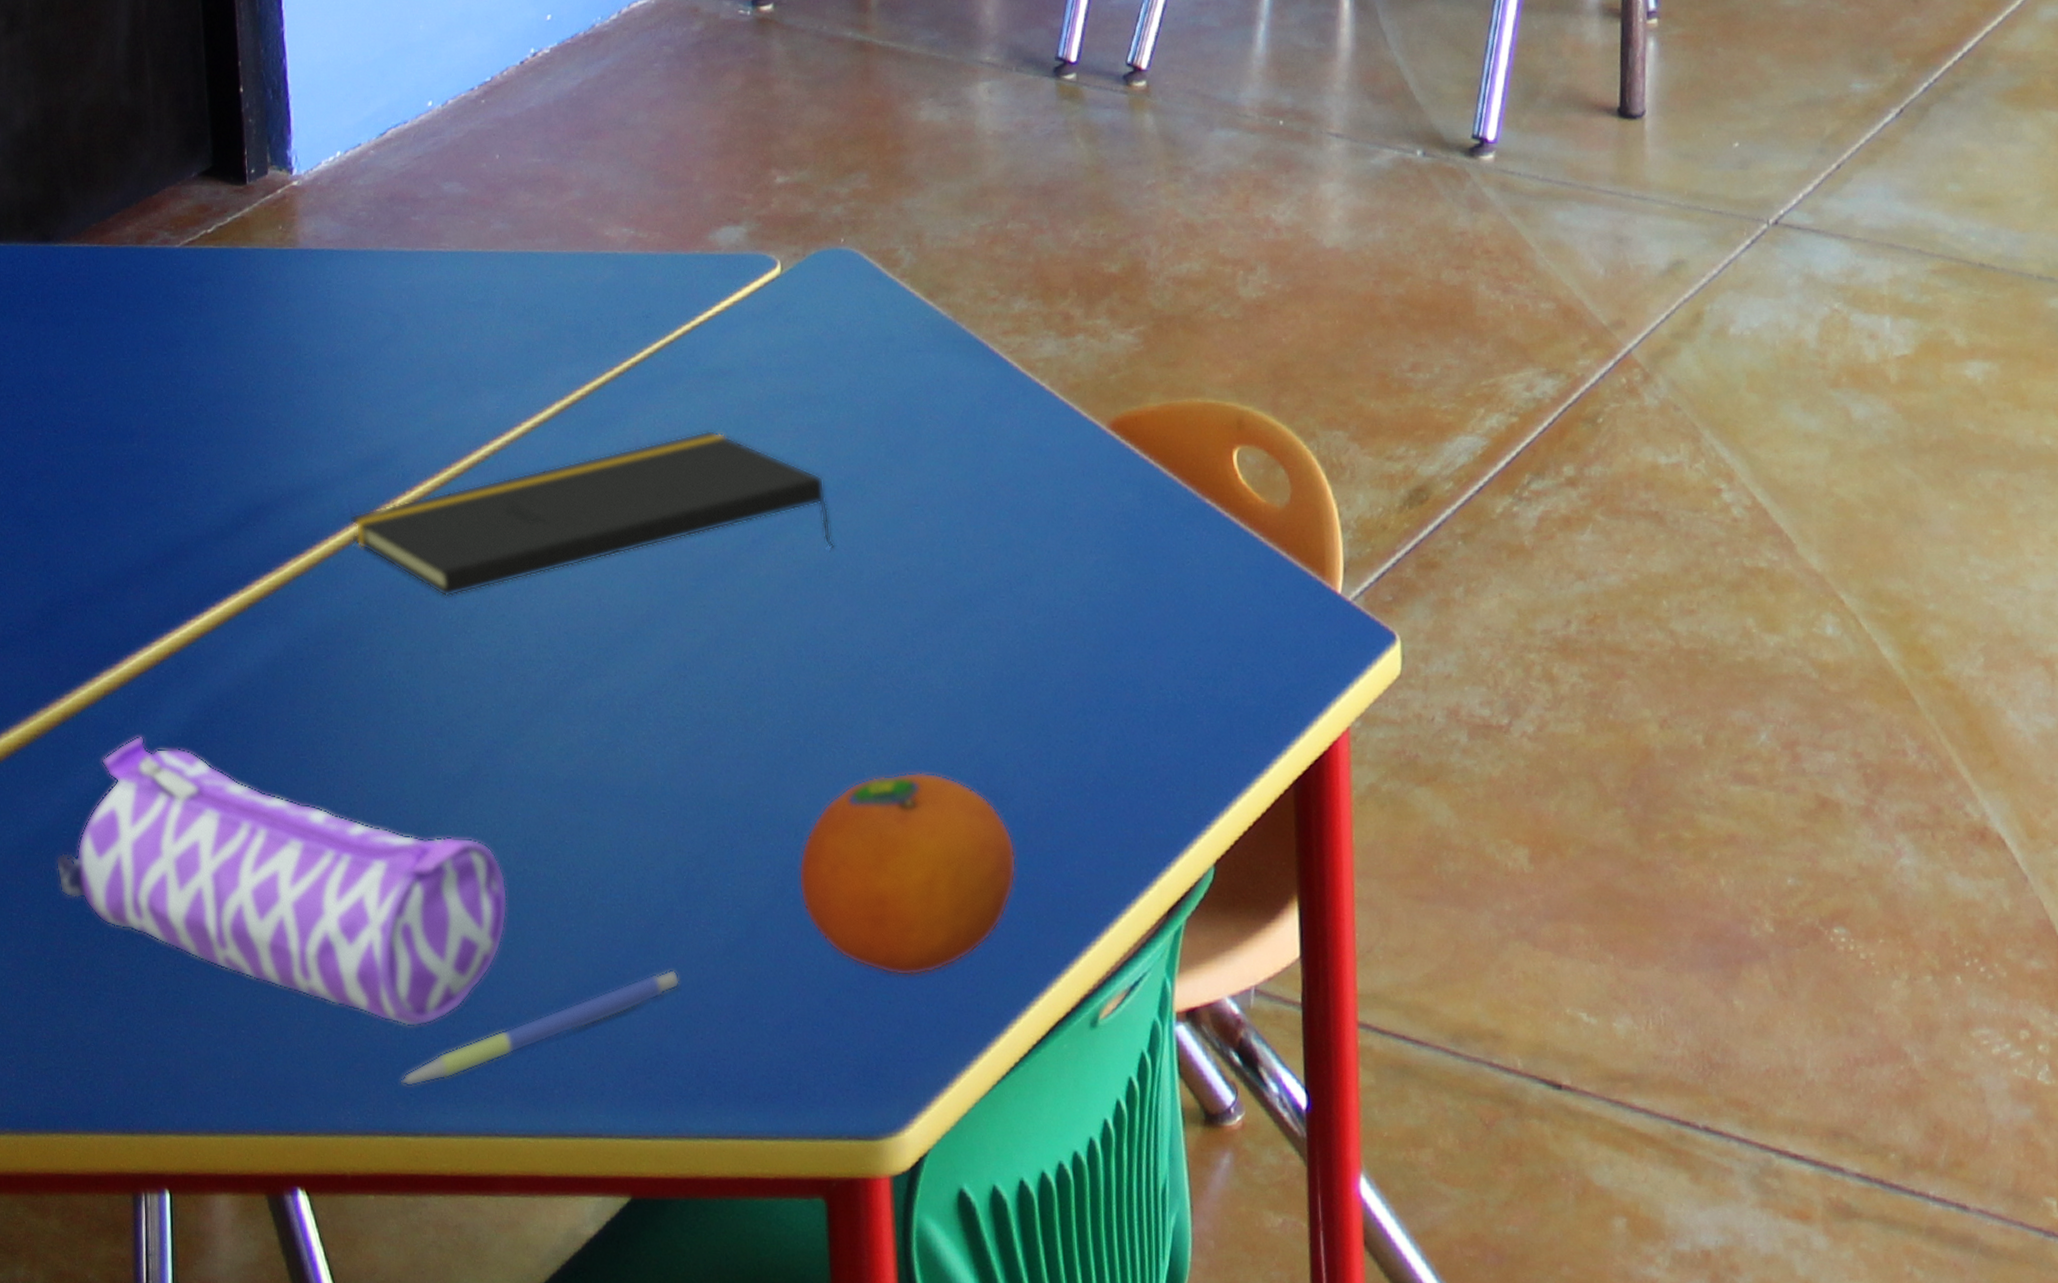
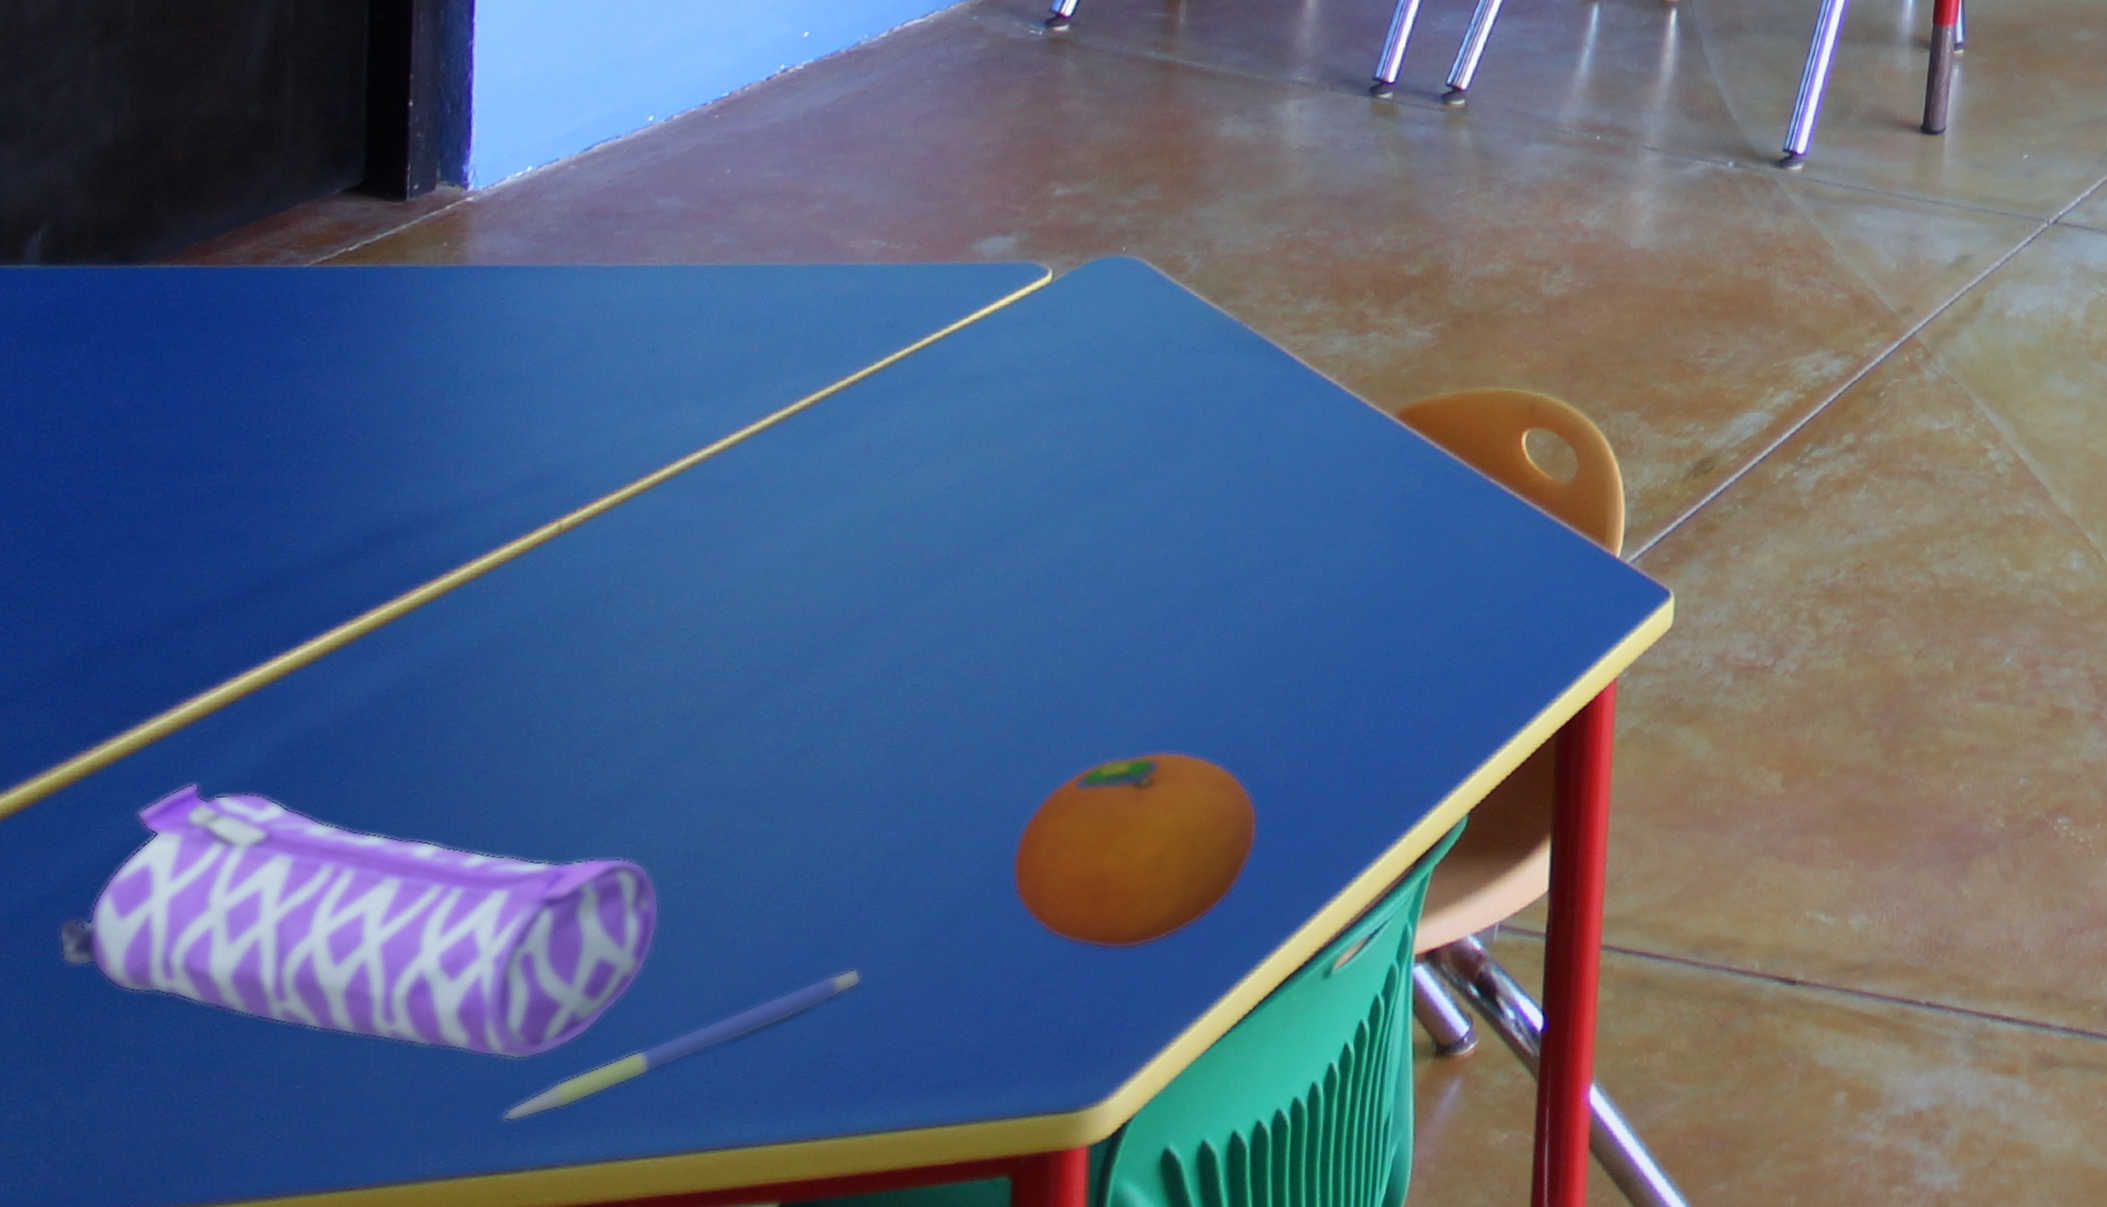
notepad: present [350,430,834,597] -> none [502,434,1085,614]

